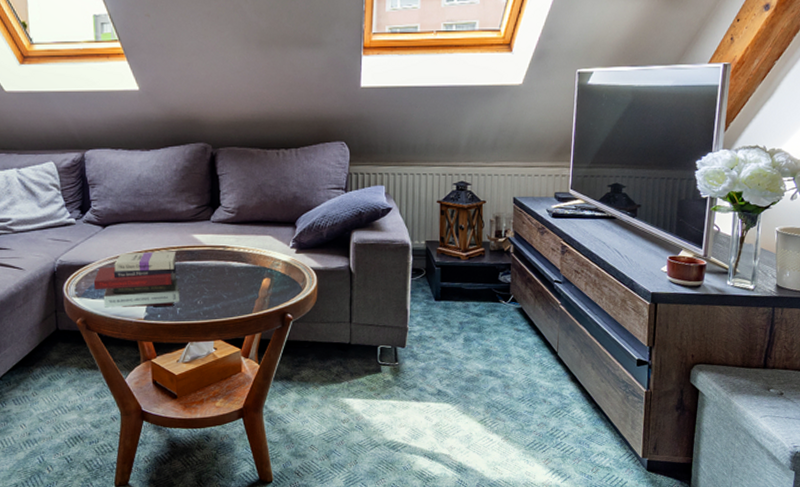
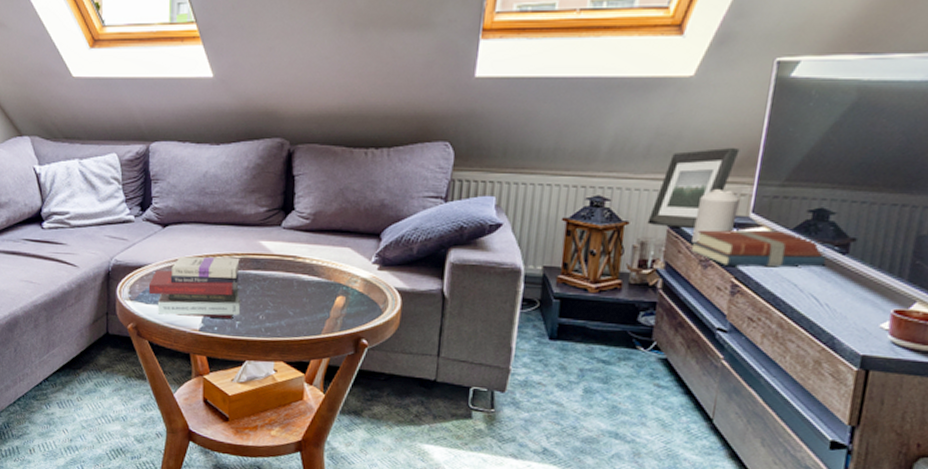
picture frame: none [499,139,559,204] -> present [647,147,740,229]
candle: none [531,172,561,216] -> present [692,189,740,244]
books: none [531,202,622,231] -> present [690,229,826,268]

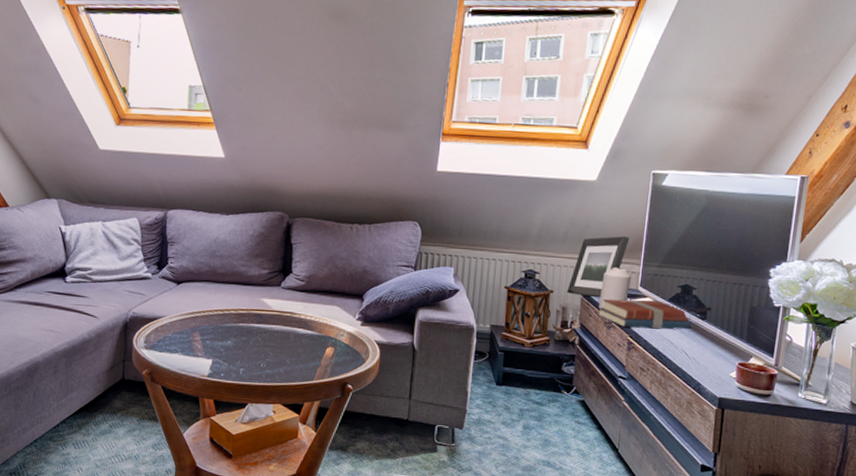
books: present [148,256,241,318] -> none [162,310,245,366]

